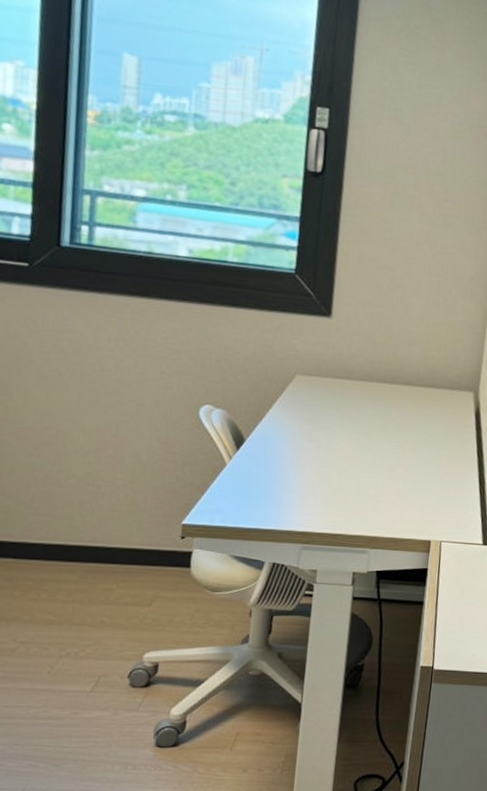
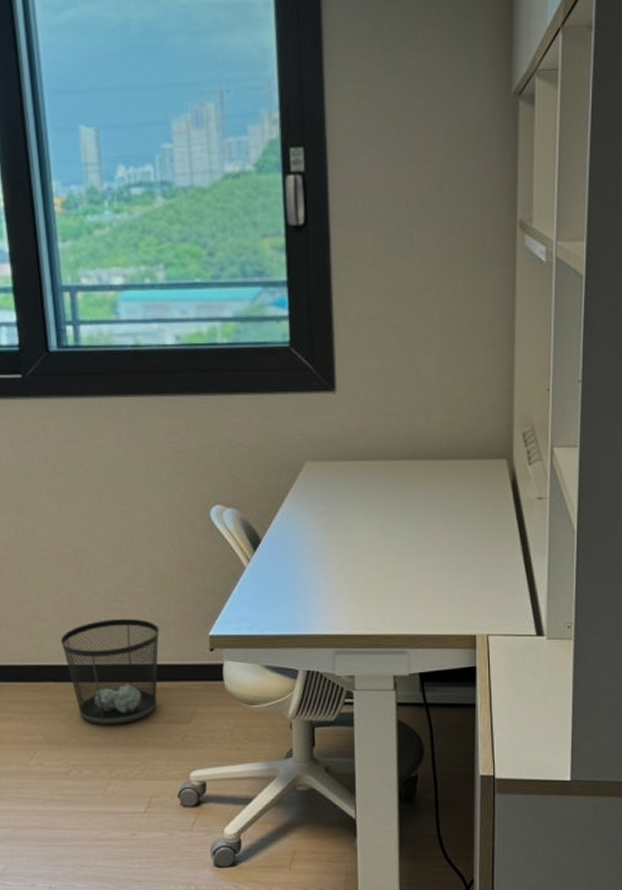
waste bin: none [27,501,133,604] -> present [60,618,159,725]

